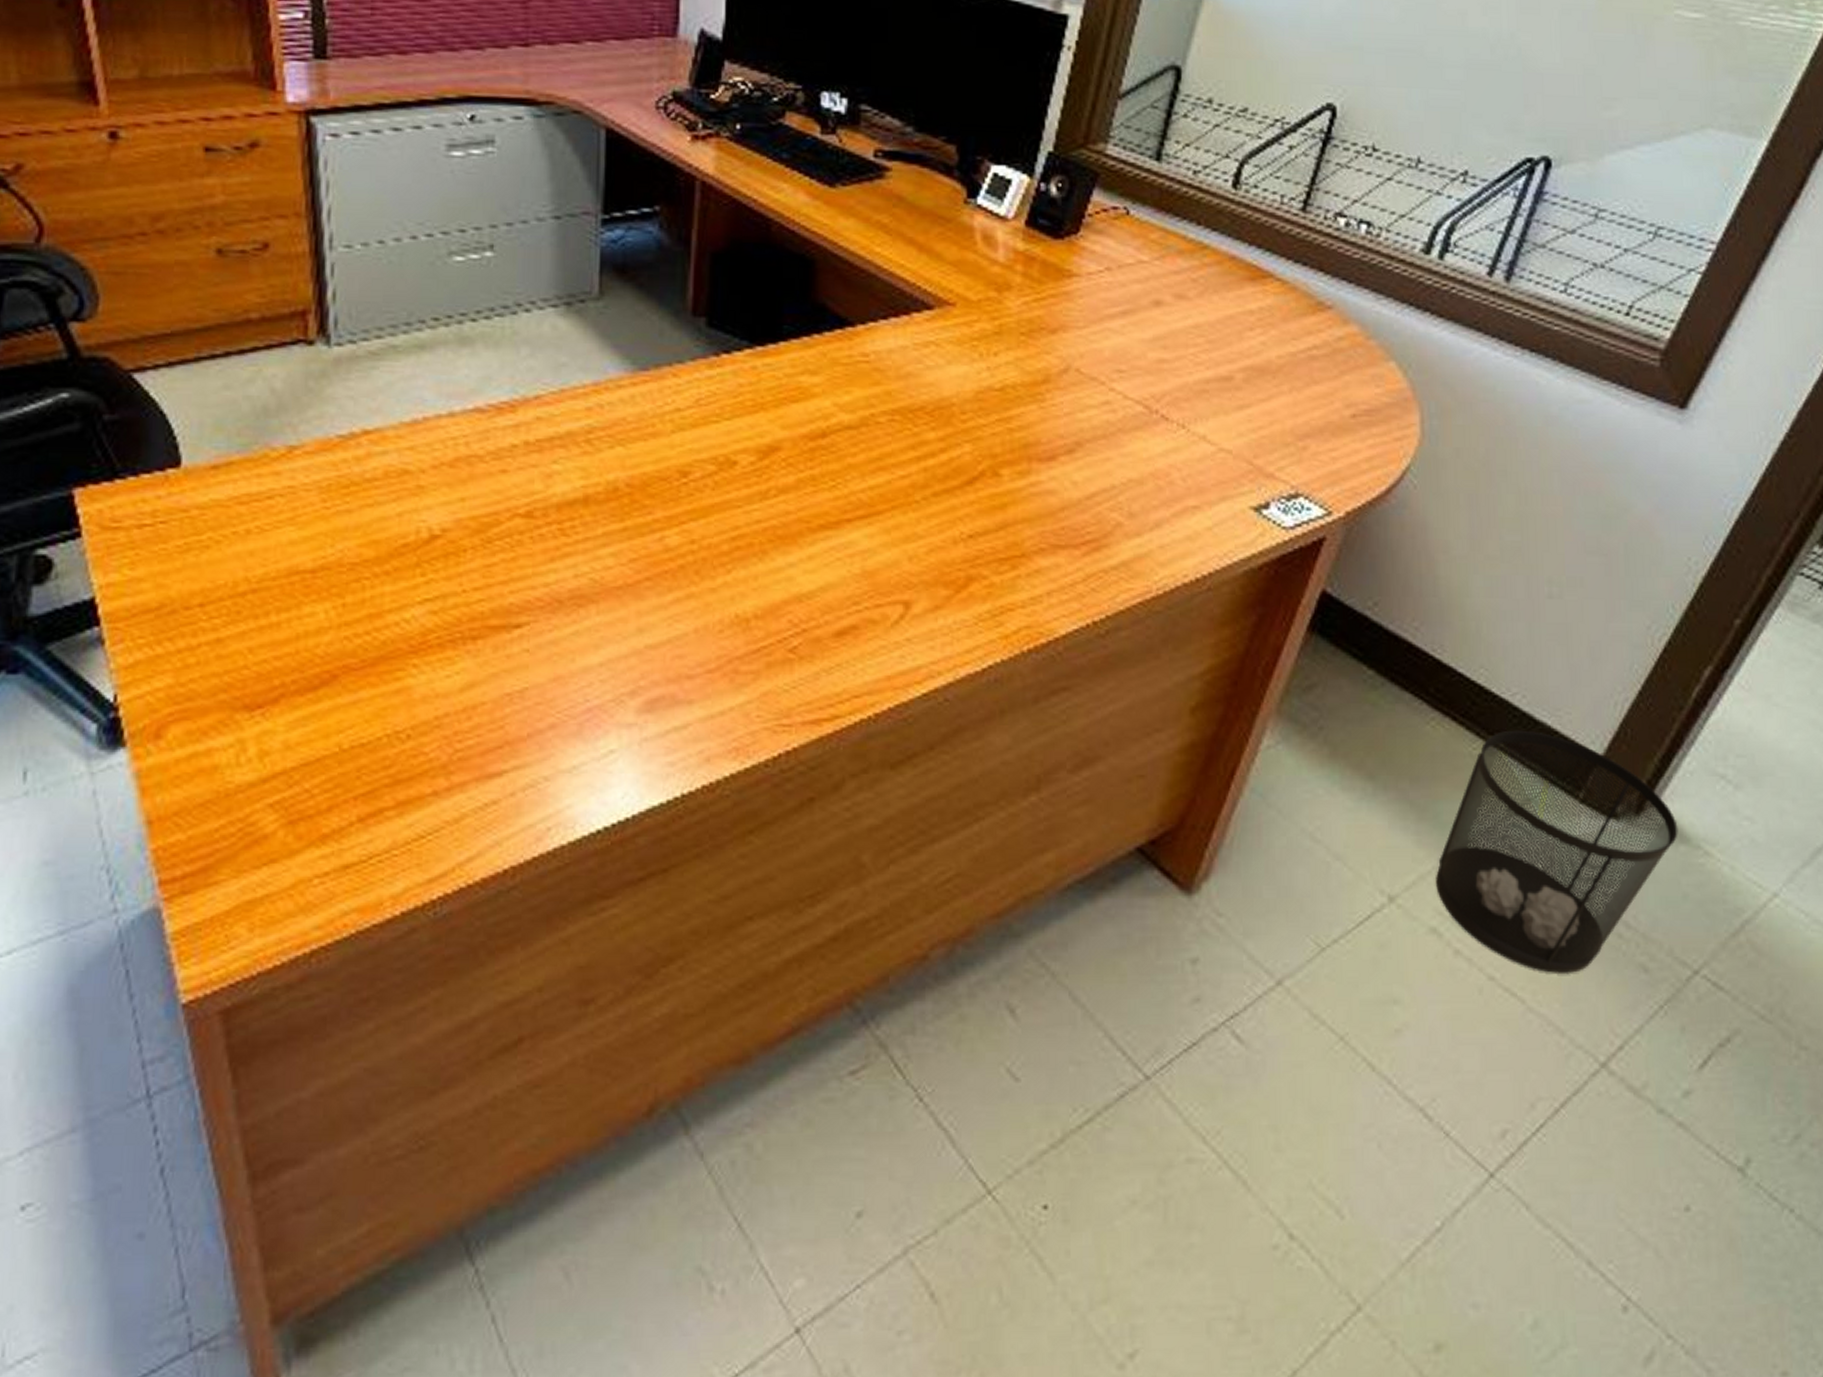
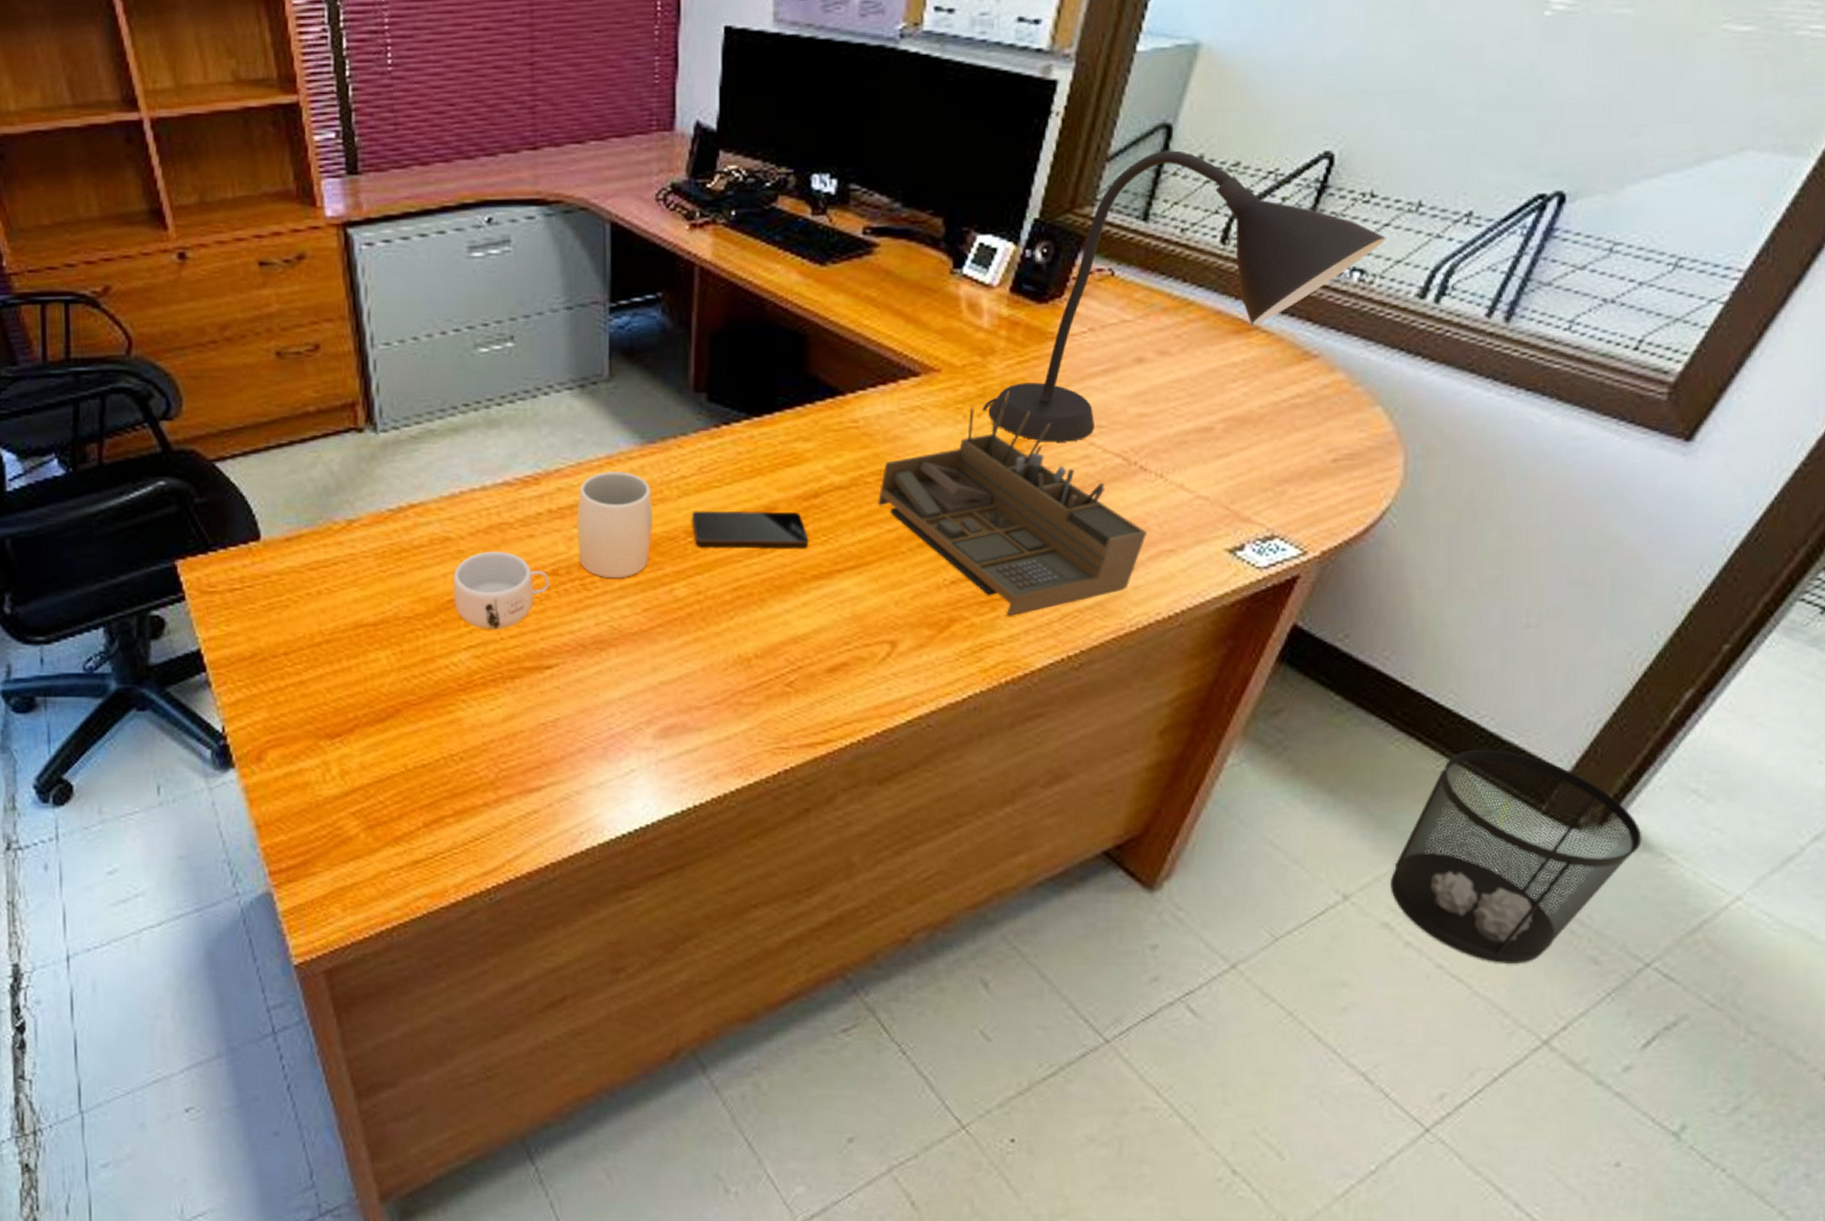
mug: none [408,487,523,580] -> present [452,551,549,629]
mug: none [556,400,644,523] -> present [576,471,653,579]
phone: none [687,448,815,494] -> present [692,510,809,549]
desk organizer: none [890,328,1172,576] -> present [878,390,1148,616]
desk lamp: none [999,92,1390,386] -> present [983,150,1386,442]

